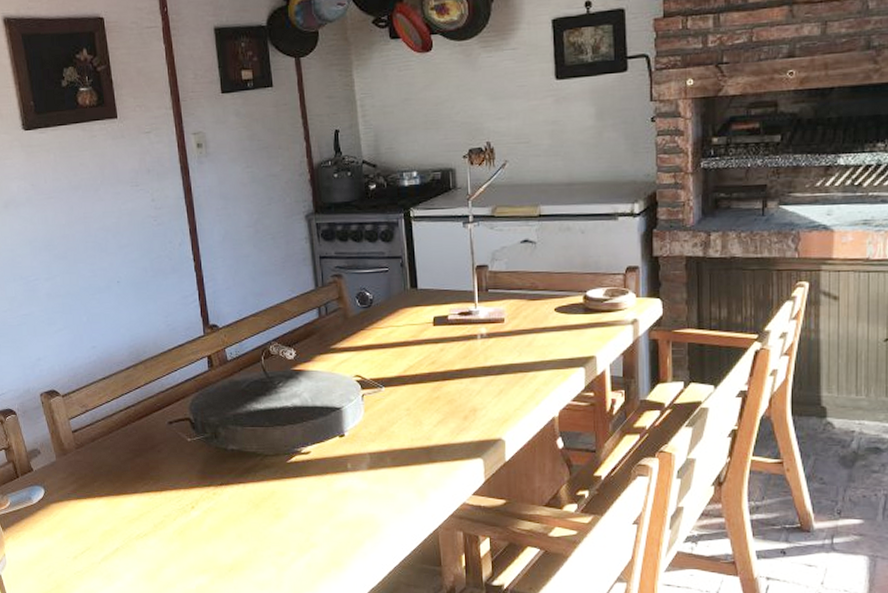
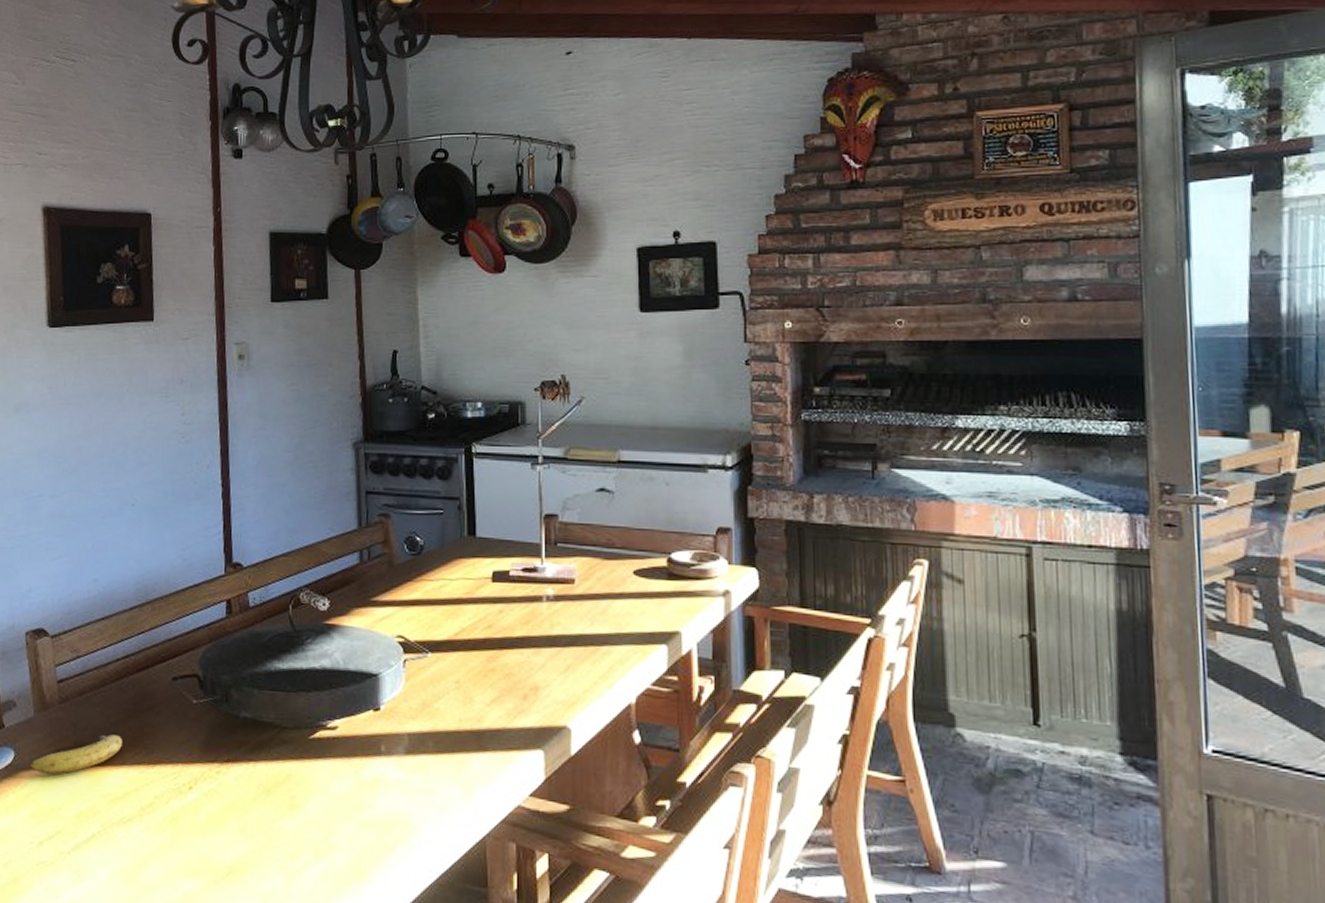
fruit: none [59,470,133,505] -> present [30,734,122,775]

